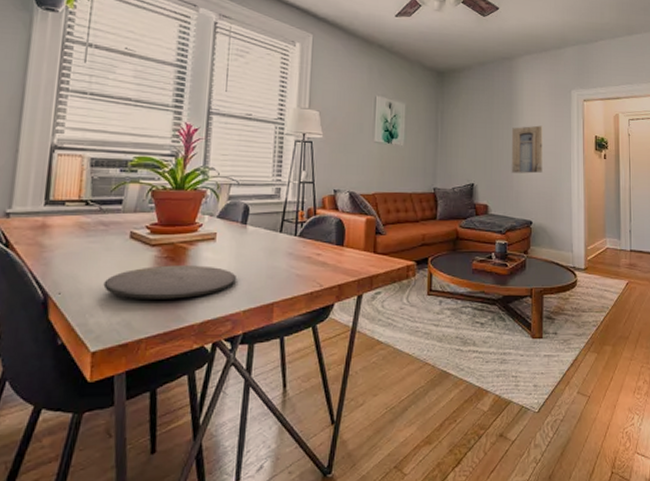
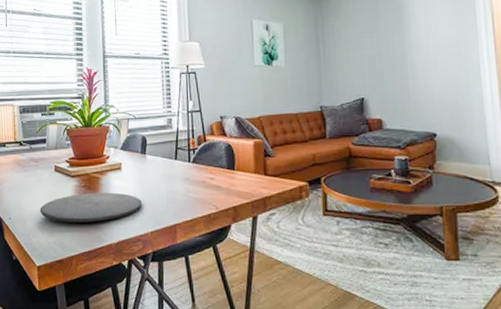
wall art: present [511,125,543,174] -> none [402,26,445,83]

